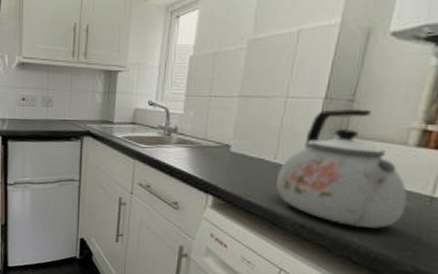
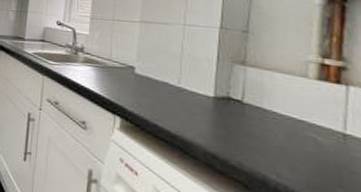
kettle: present [275,108,408,228] -> none [182,38,320,165]

